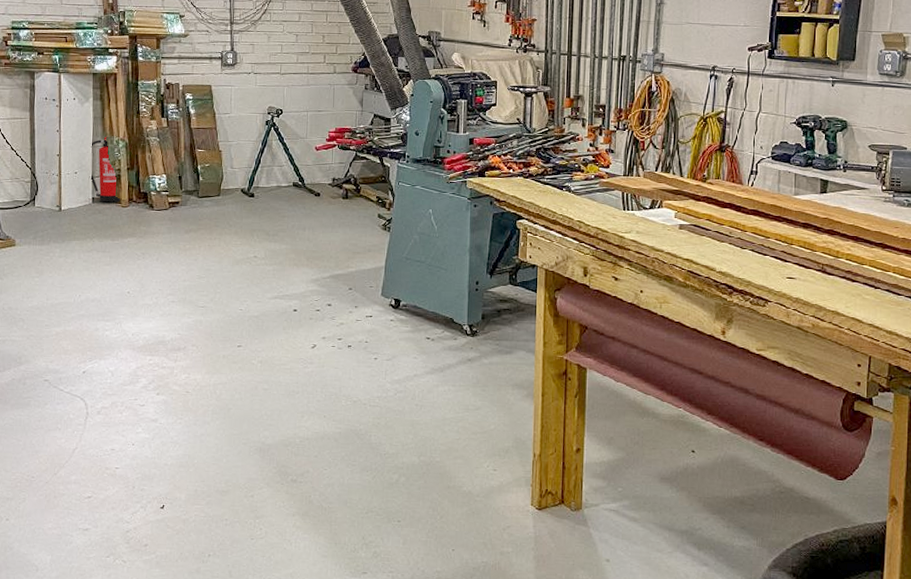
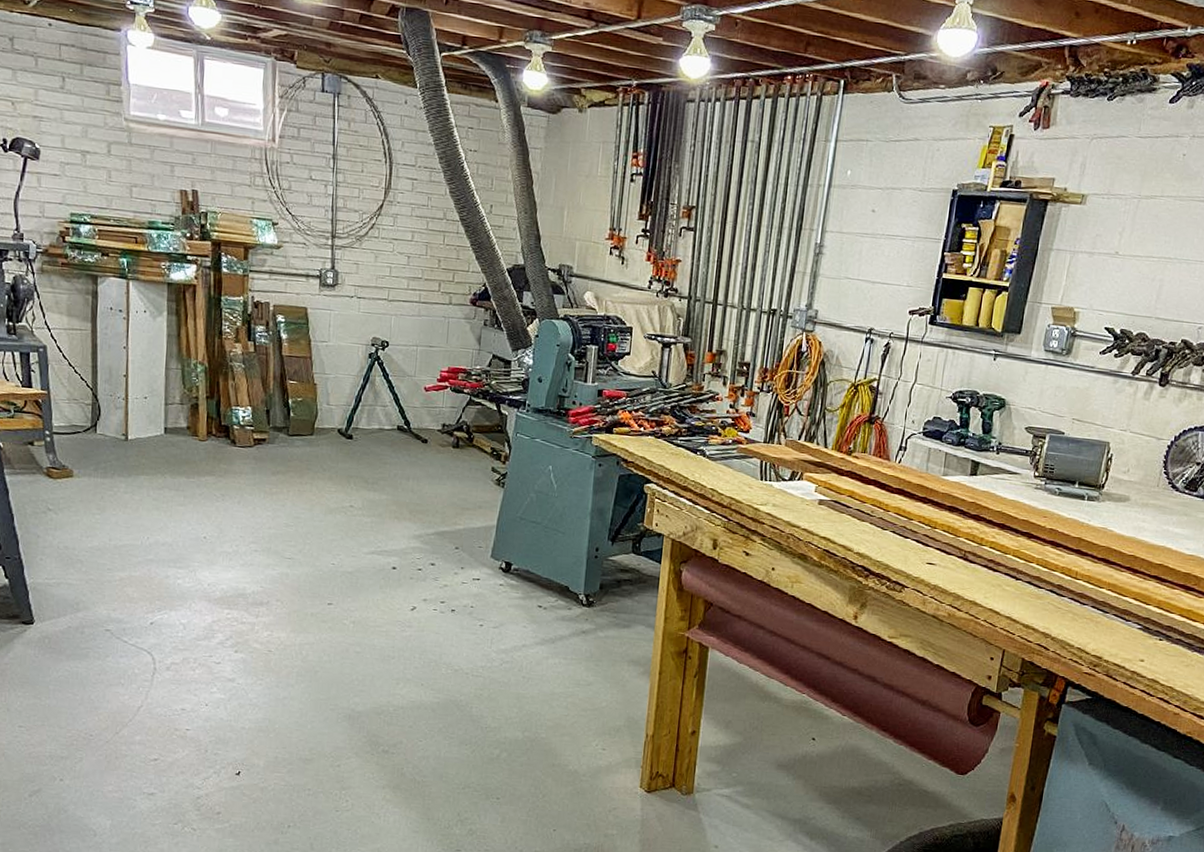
fire extinguisher: present [89,136,121,203] -> none [161,357,198,435]

